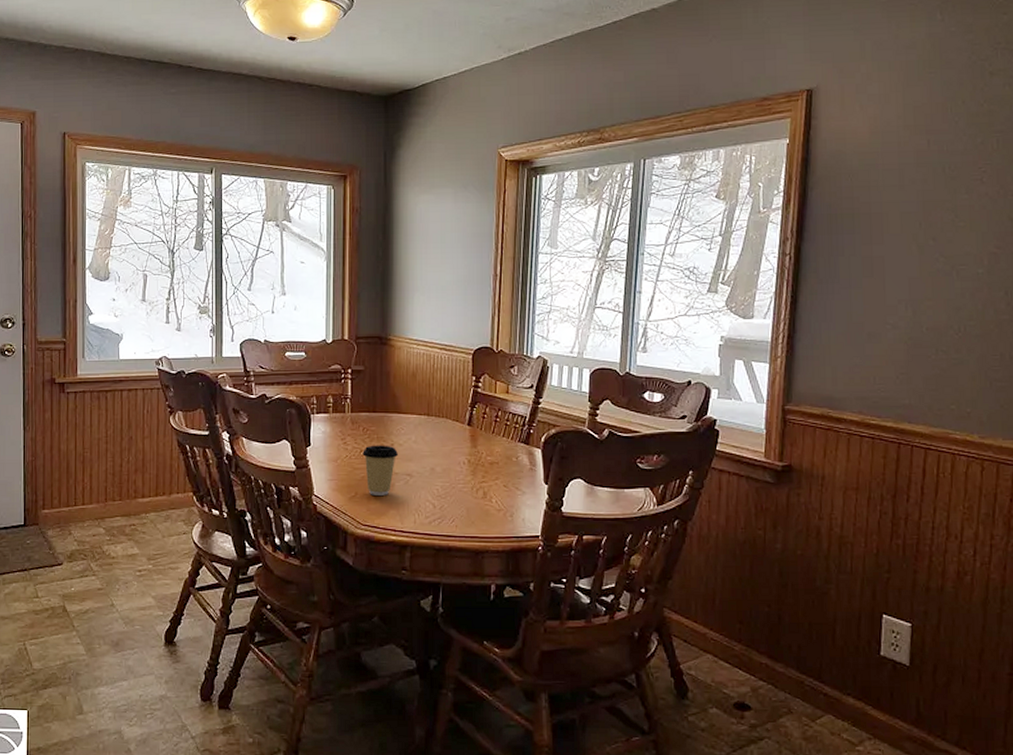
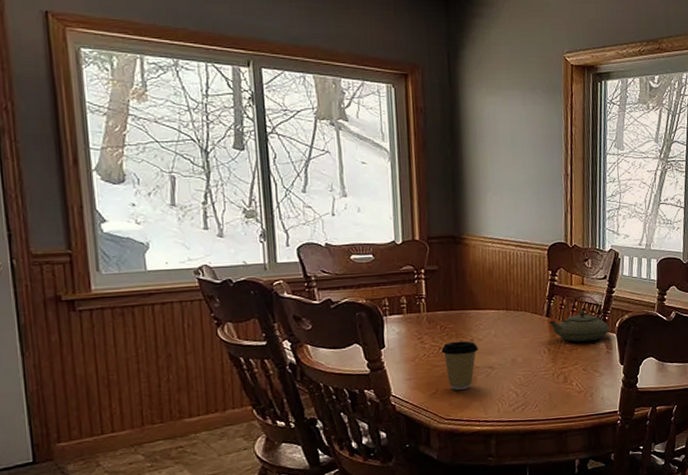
teapot: none [470,405,535,456] -> present [549,296,610,342]

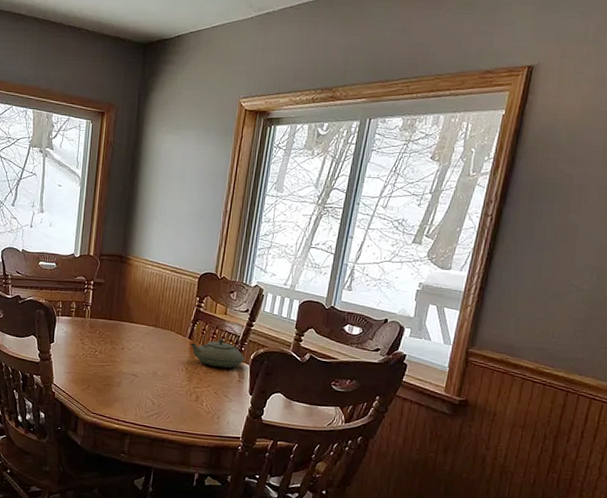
coffee cup: present [441,341,478,390] -> none [97,347,127,390]

